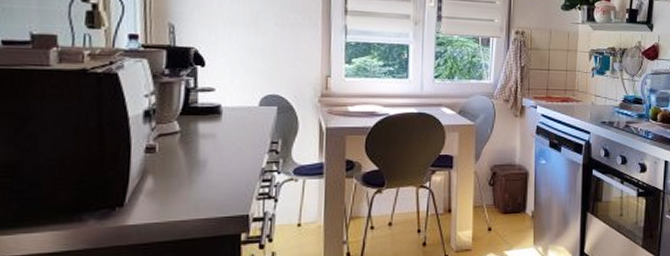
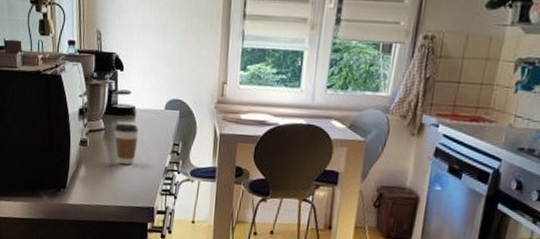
coffee cup: none [194,123,227,171] -> present [114,122,139,165]

